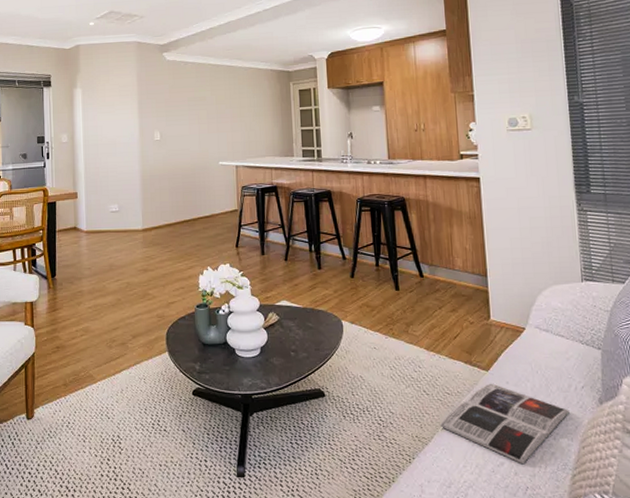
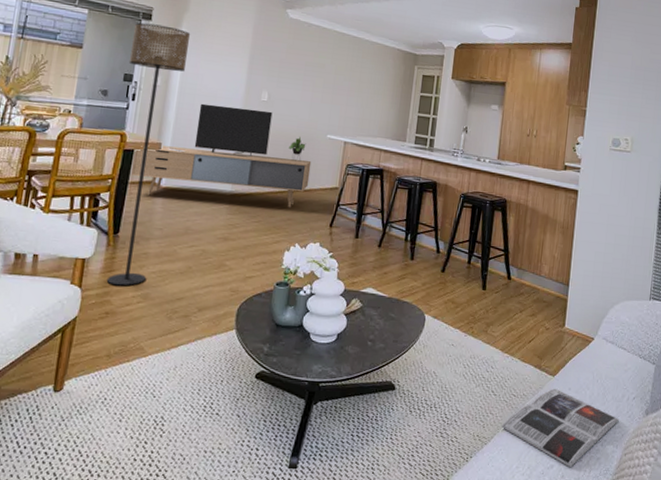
floor lamp: none [38,88,86,323] -> present [106,22,191,286]
media console: none [57,148,210,240] -> present [131,103,312,208]

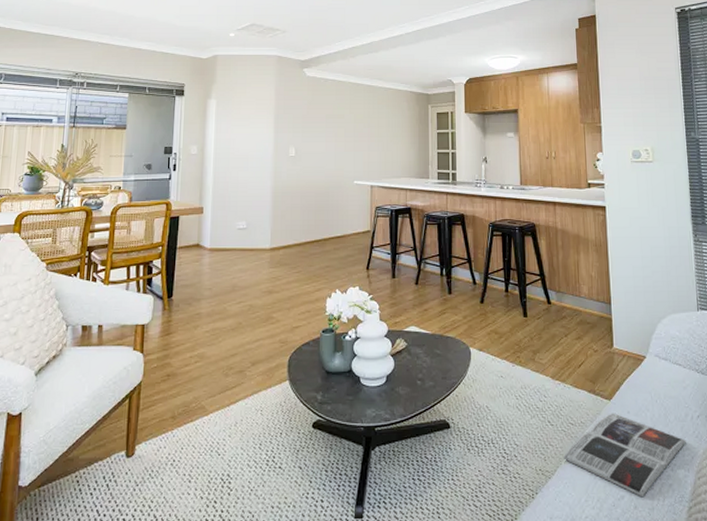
floor lamp: present [106,22,191,286] -> none [165,98,220,348]
media console: present [131,103,312,208] -> none [179,165,342,258]

